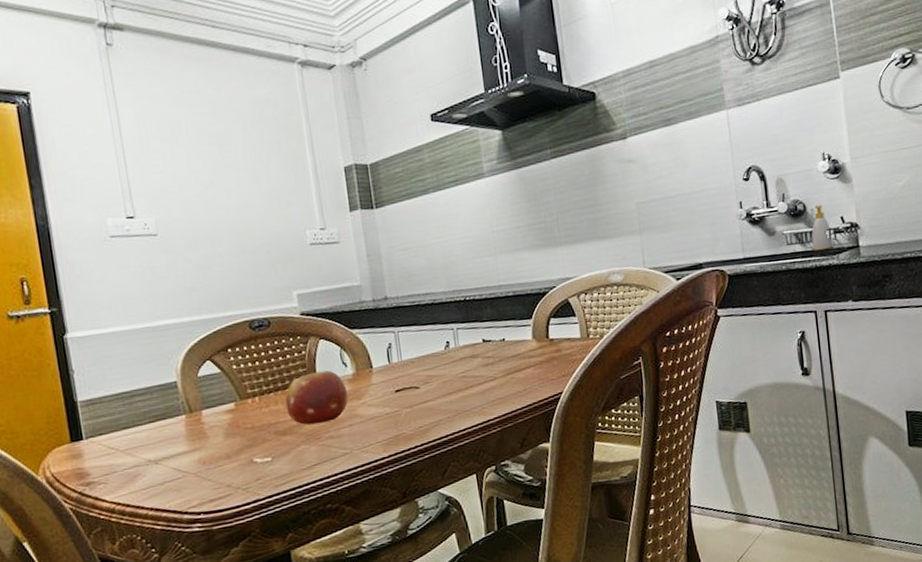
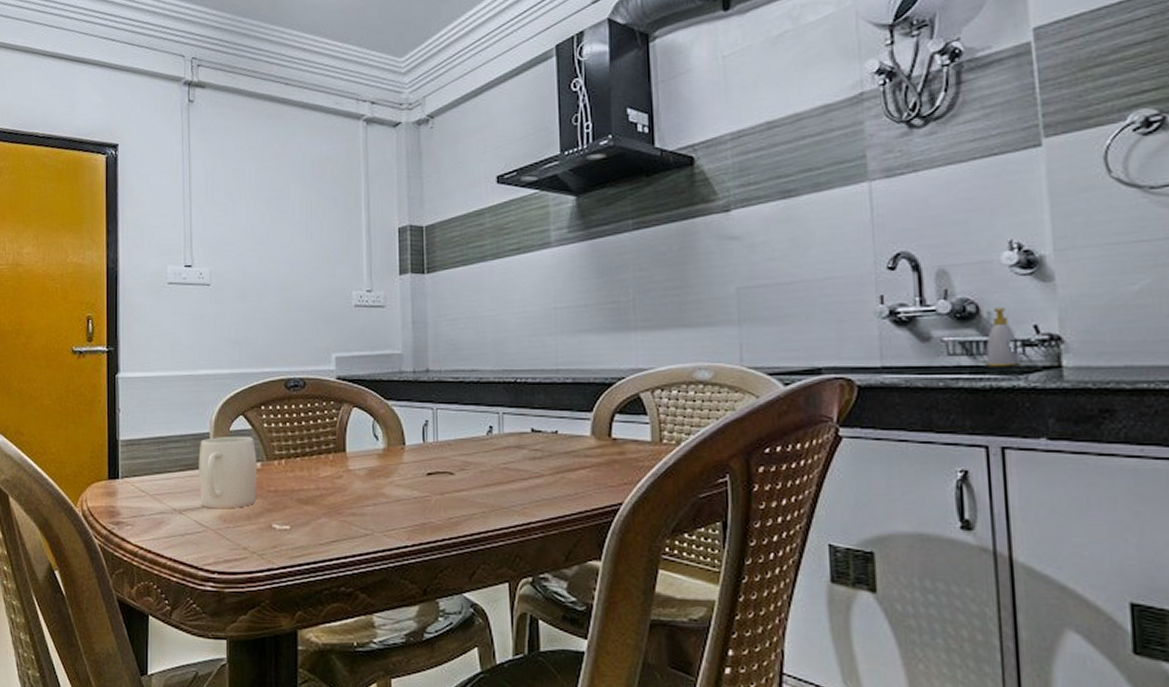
mug: none [167,380,235,455] -> present [198,436,258,509]
fruit: present [285,370,349,425] -> none [311,441,376,498]

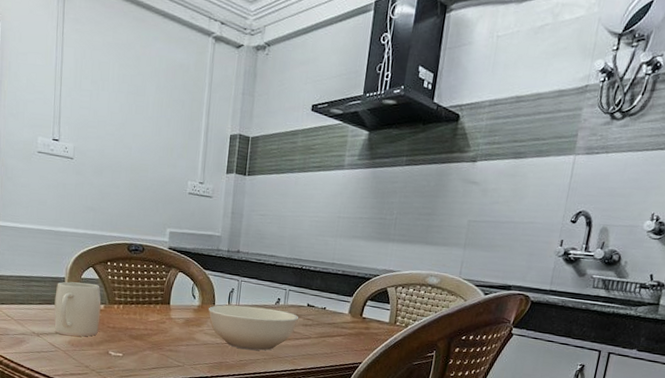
bowl: none [398,441,523,503] -> present [208,305,299,351]
soap bottle: present [985,306,1022,367] -> none [614,258,638,301]

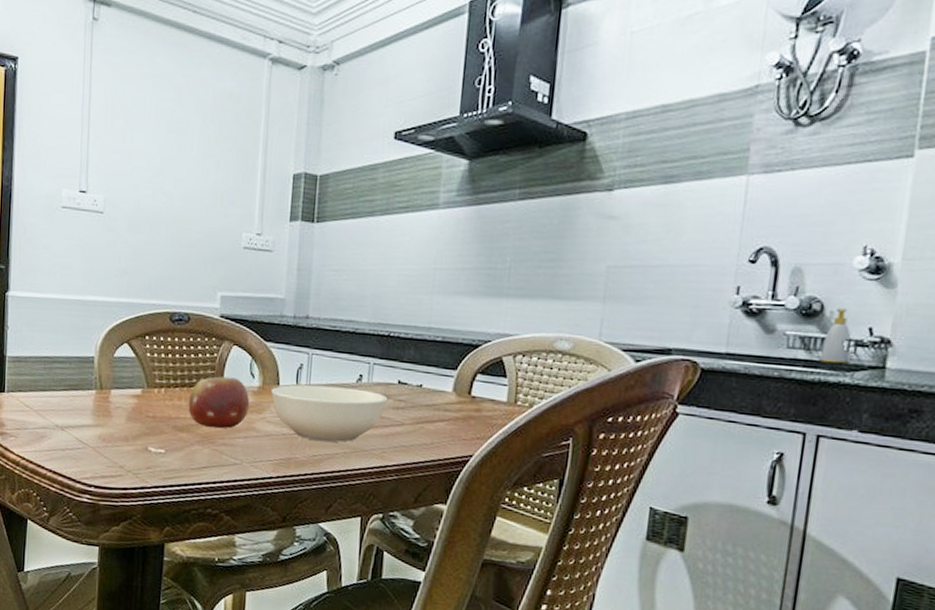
mug: present [54,281,102,337] -> none [81,361,139,430]
fruit: none [141,296,191,338] -> present [188,376,250,428]
soap bottle: none [614,258,638,301] -> present [819,307,852,365]

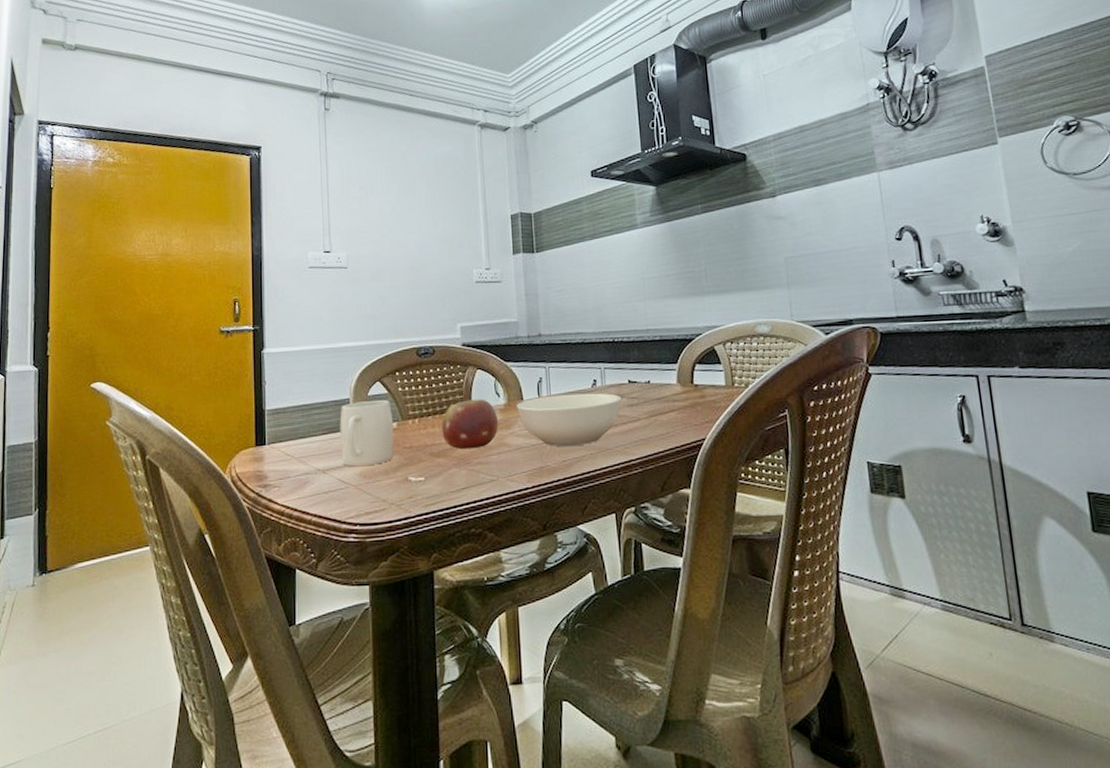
mug: none [81,361,139,430] -> present [340,399,394,467]
soap bottle: present [819,307,852,365] -> none [970,266,997,314]

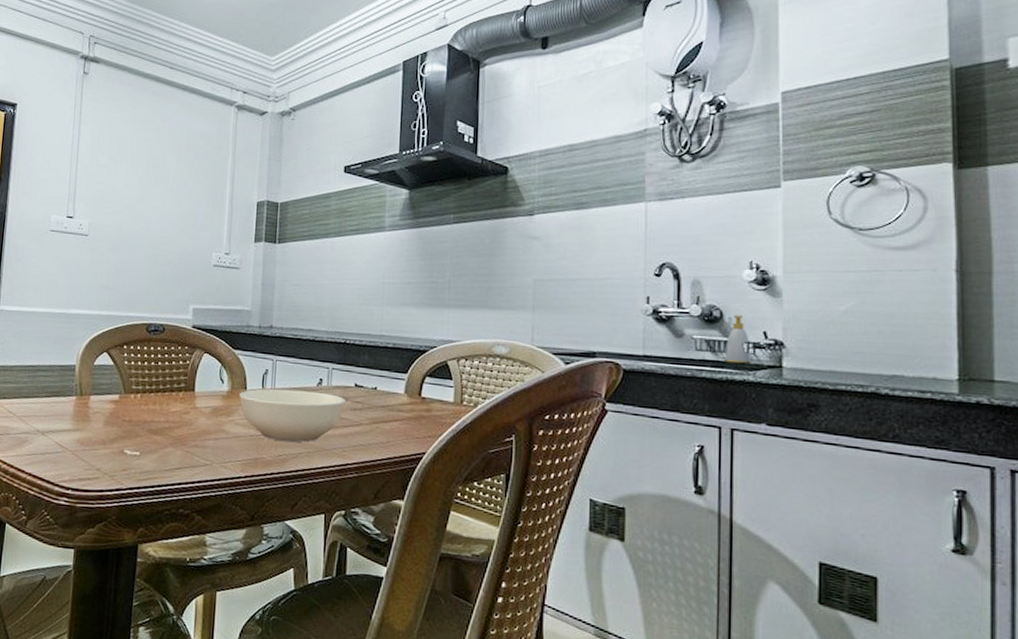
mug: present [340,399,394,467] -> none [62,369,116,434]
fruit: present [441,399,499,450] -> none [162,382,220,431]
soap bottle: none [970,266,997,314] -> present [724,314,752,364]

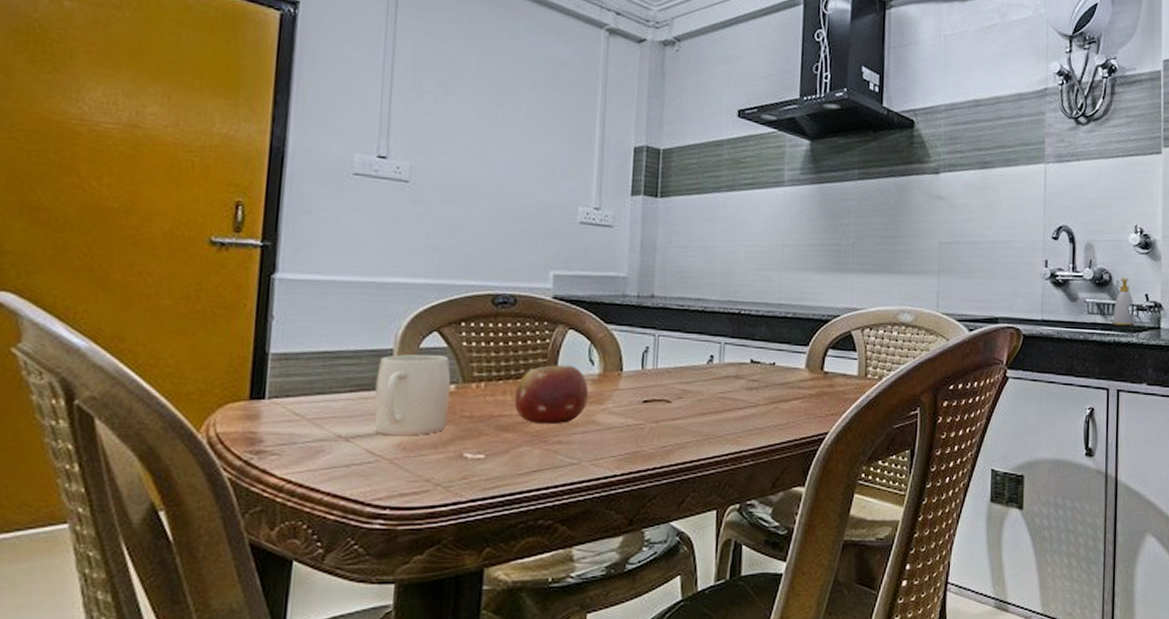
mug: none [62,369,116,434] -> present [374,354,452,436]
fruit: none [162,382,220,431] -> present [514,365,589,425]
bowl: present [239,388,346,443] -> none [614,369,741,431]

